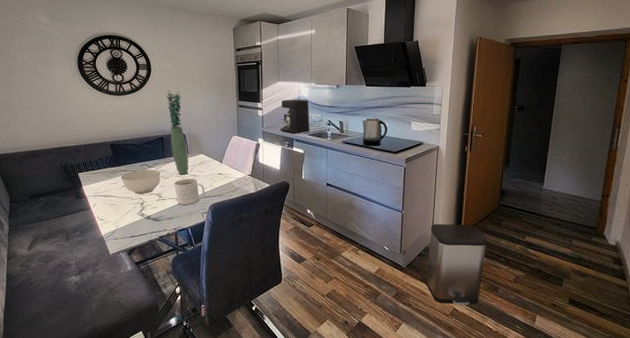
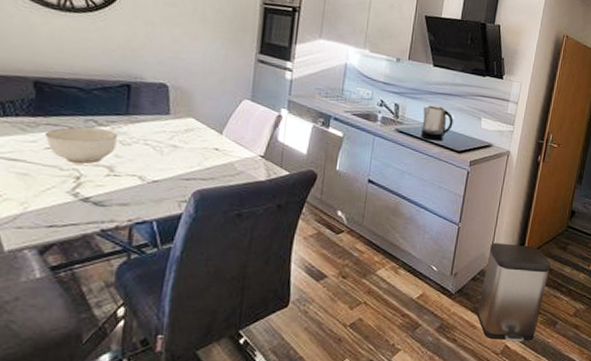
vase: present [166,90,189,175] -> none [142,19,170,144]
mug: present [174,178,206,205] -> none [138,148,190,188]
coffee maker: present [280,99,310,133] -> none [314,64,358,111]

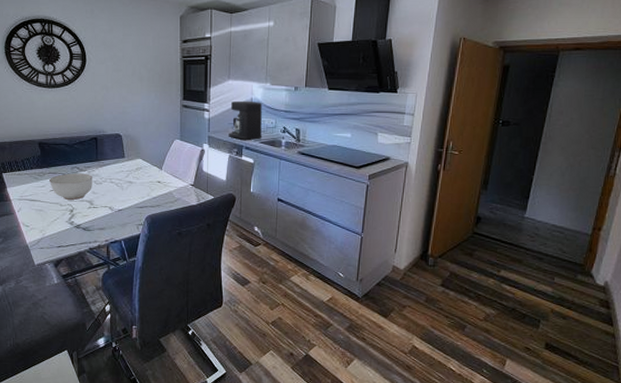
coffee maker: none [314,64,358,111] -> present [229,100,263,140]
kettle: present [420,104,453,141] -> none [320,125,350,159]
pedal bin: present [477,242,551,342] -> none [384,250,456,343]

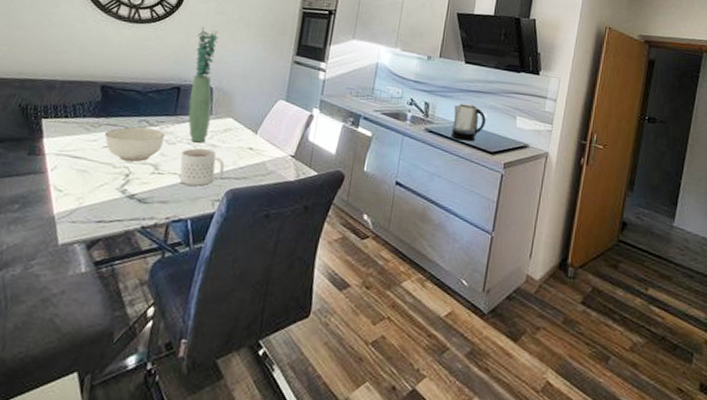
vase: none [102,85,124,181] -> present [188,27,219,143]
mug: none [107,184,142,215] -> present [179,147,225,186]
coffee maker: present [229,100,263,140] -> none [345,64,389,110]
kettle: none [320,125,350,159] -> present [450,103,486,142]

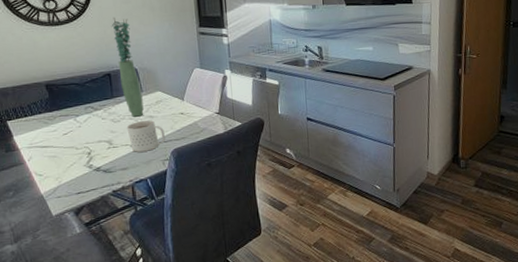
bowl: present [104,127,165,162] -> none [61,112,110,142]
kettle: present [450,103,486,142] -> none [344,40,373,74]

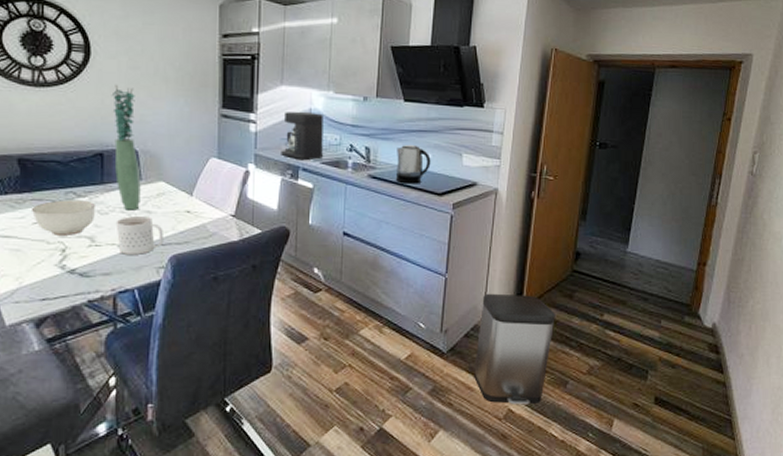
bowl: none [61,112,110,142] -> present [32,200,95,235]
coffee maker: none [250,22,285,62] -> present [281,111,324,160]
kettle: none [344,40,373,74] -> present [395,144,431,184]
pedal bin: none [423,155,488,245] -> present [474,293,555,405]

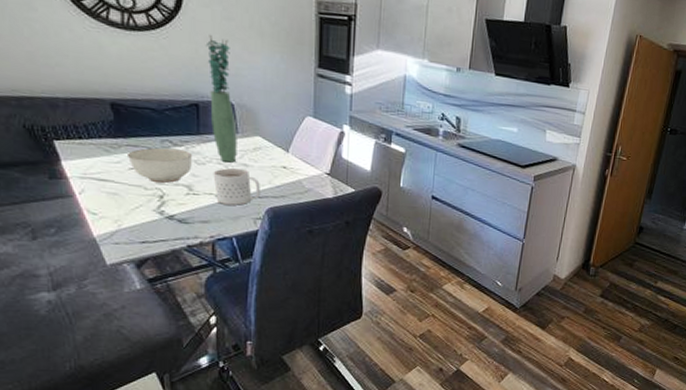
coffee maker: present [281,111,324,160] -> none [375,76,417,126]
kettle: present [395,144,431,184] -> none [482,117,517,156]
pedal bin: present [474,293,555,405] -> none [542,258,616,355]

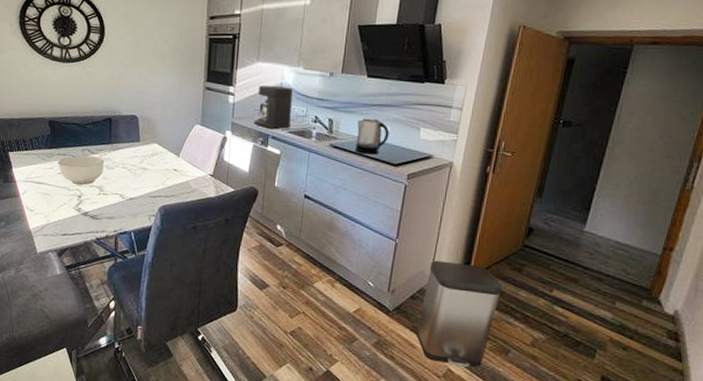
vase: present [205,35,237,163] -> none [119,61,140,167]
mug: present [213,167,262,205] -> none [119,171,156,204]
coffee maker: none [375,76,417,126] -> present [254,85,293,129]
kettle: none [482,117,517,156] -> present [354,117,389,155]
pedal bin: none [542,258,616,355] -> present [417,260,502,368]

